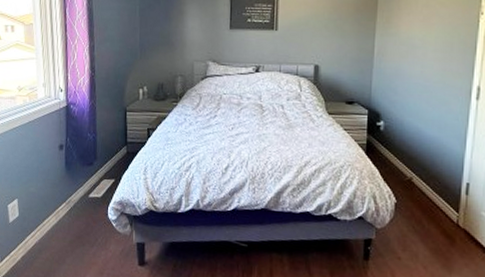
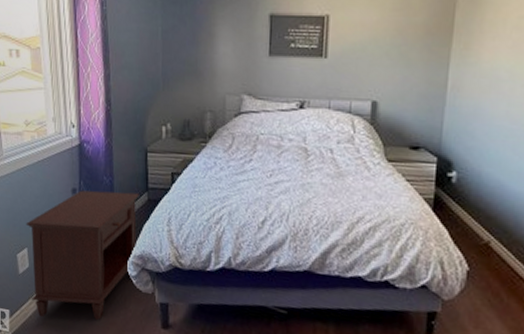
nightstand: none [16,146,119,261] -> present [26,190,139,320]

